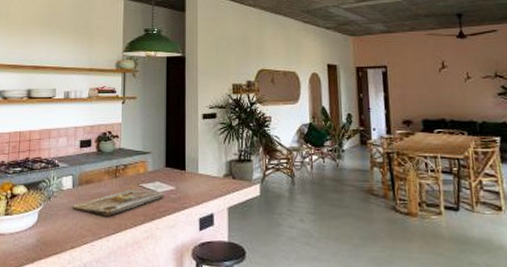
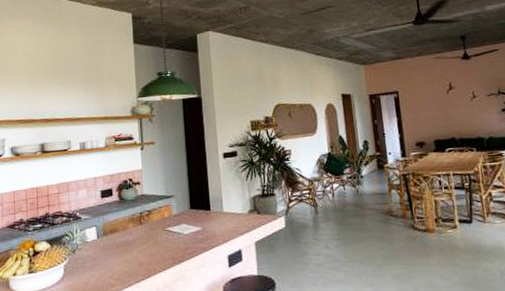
cutting board: present [72,189,164,216] -> none [98,234,191,263]

